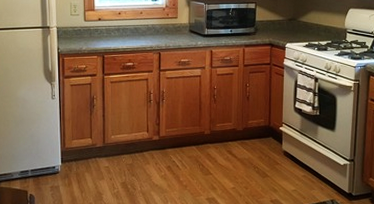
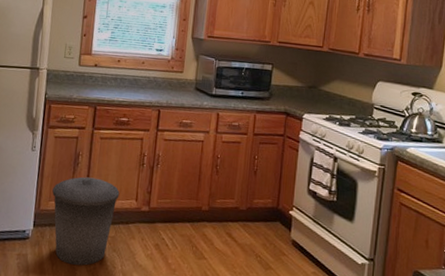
trash can: none [74,116,133,190] -> present [52,177,120,266]

